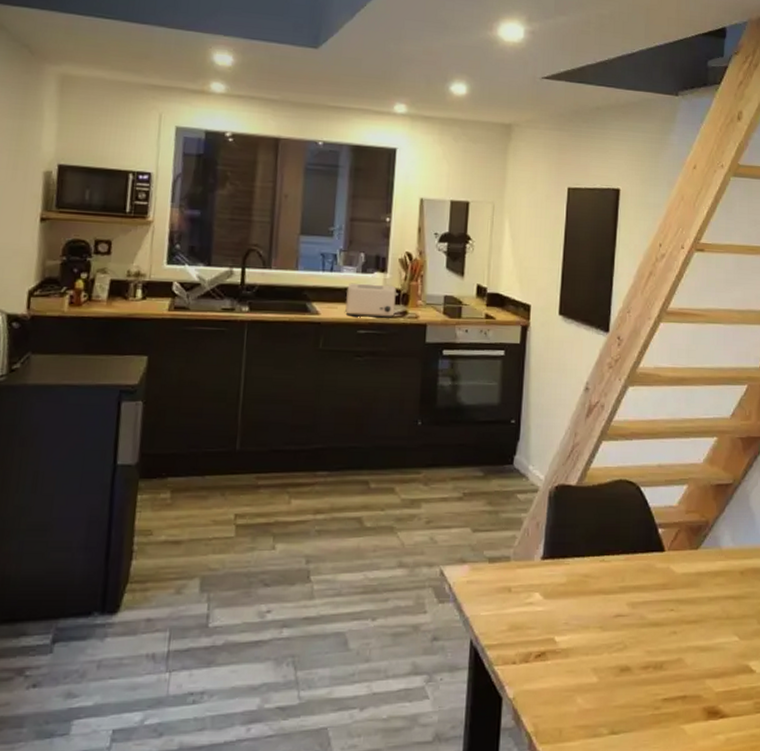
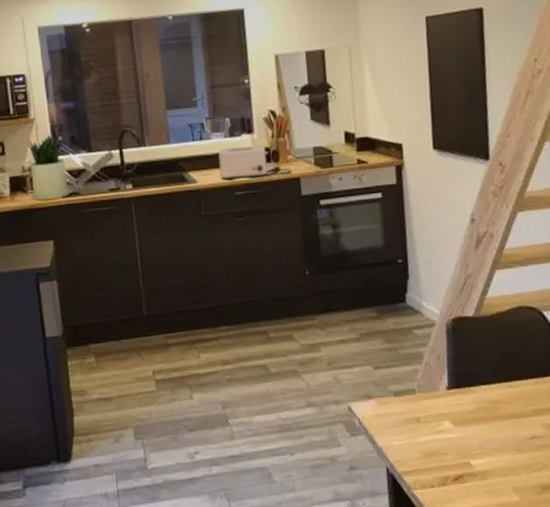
planter: none [130,240,180,312] -> present [27,134,72,201]

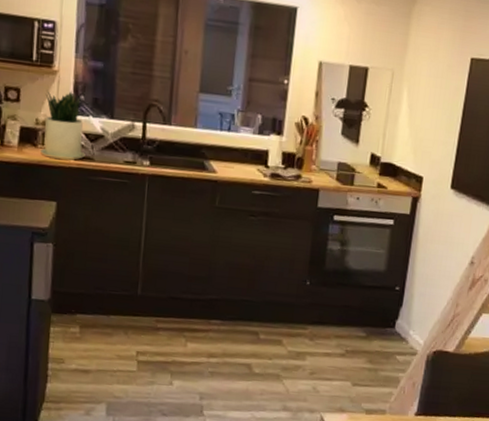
toaster: present [218,145,268,180] -> none [241,144,294,182]

